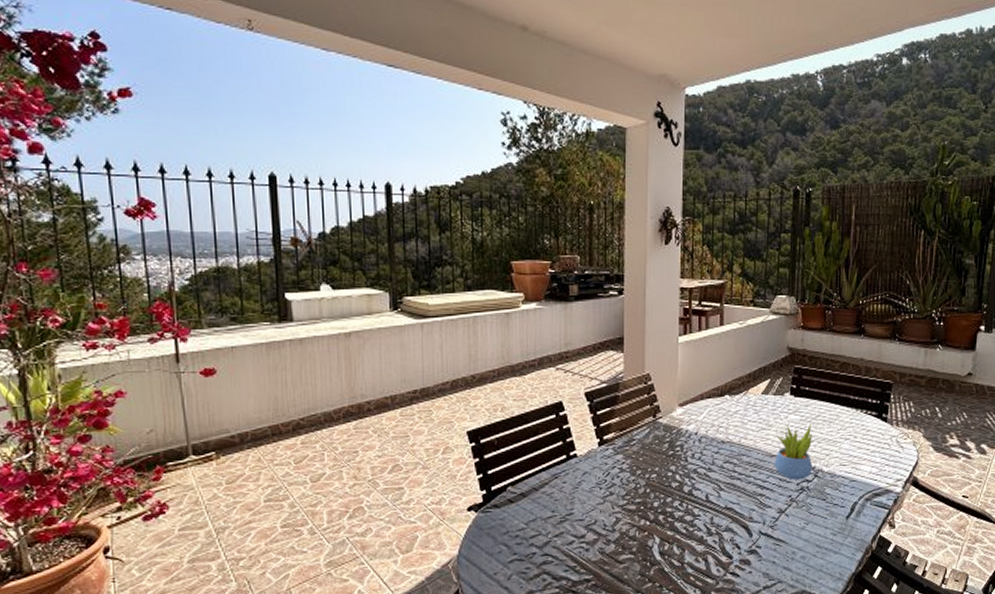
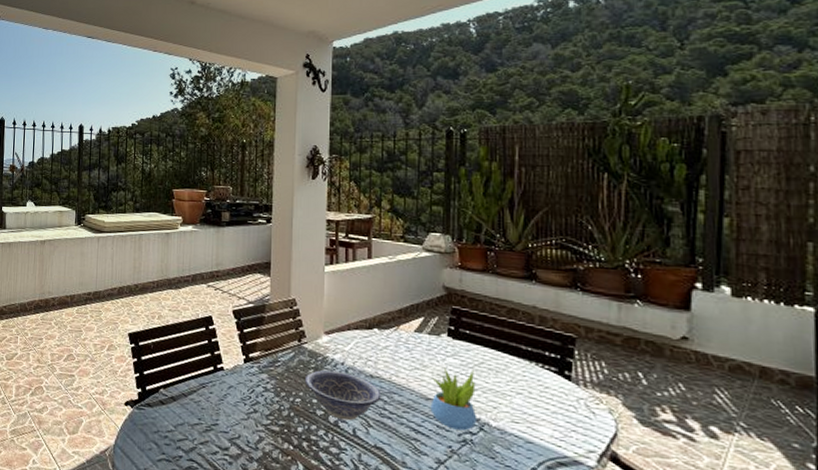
decorative bowl: none [659,441,732,488] -> present [304,369,382,421]

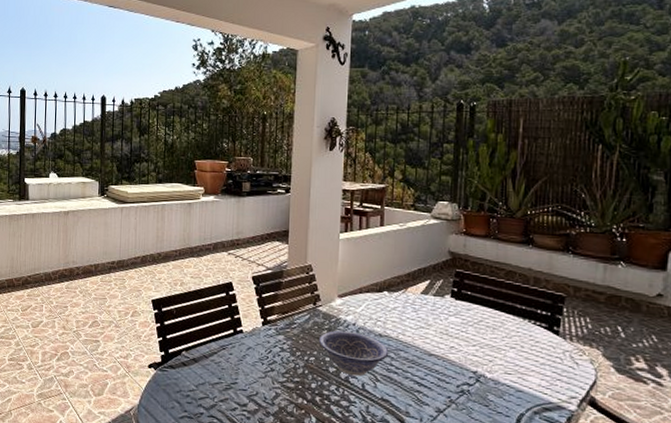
succulent plant: present [430,367,477,431] -> none [433,326,475,383]

